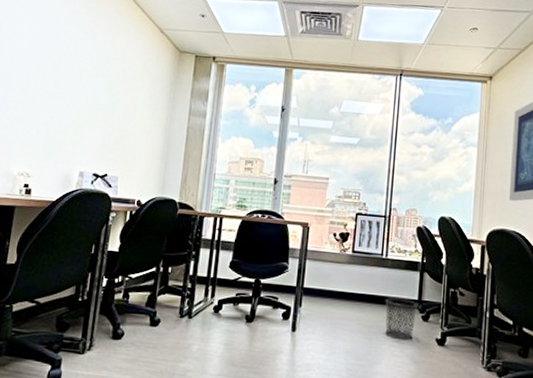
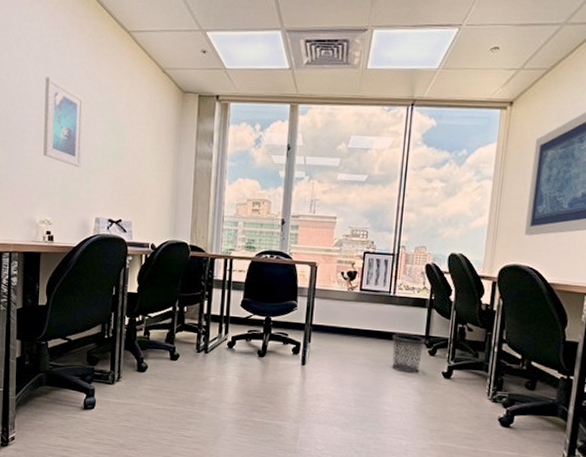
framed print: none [29,30,78,120] -> present [43,77,84,168]

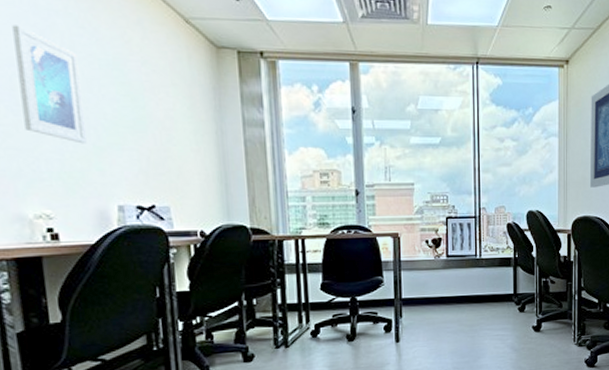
waste bin: present [392,333,425,374] -> none [483,294,513,333]

